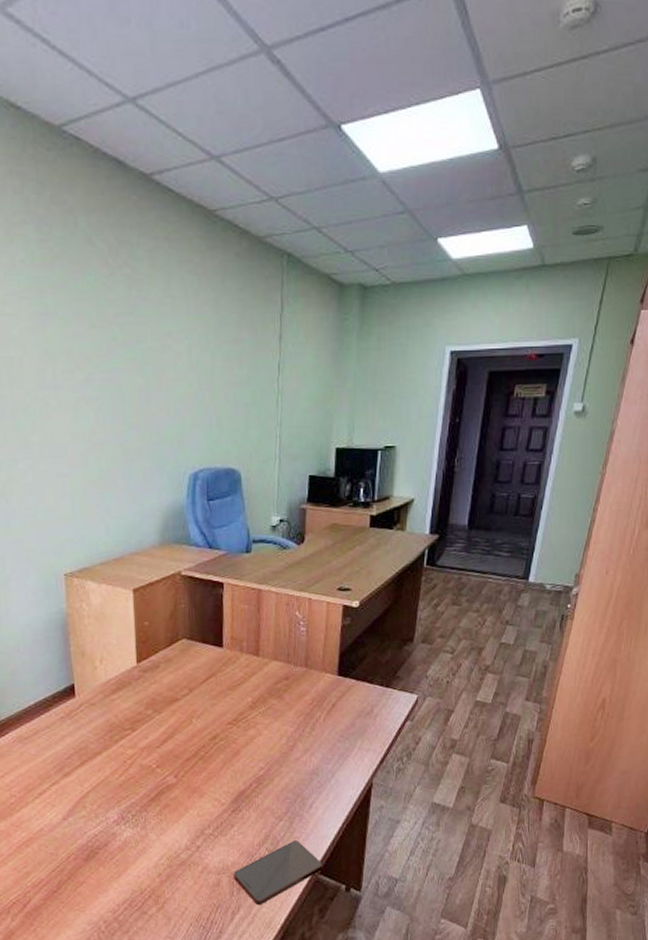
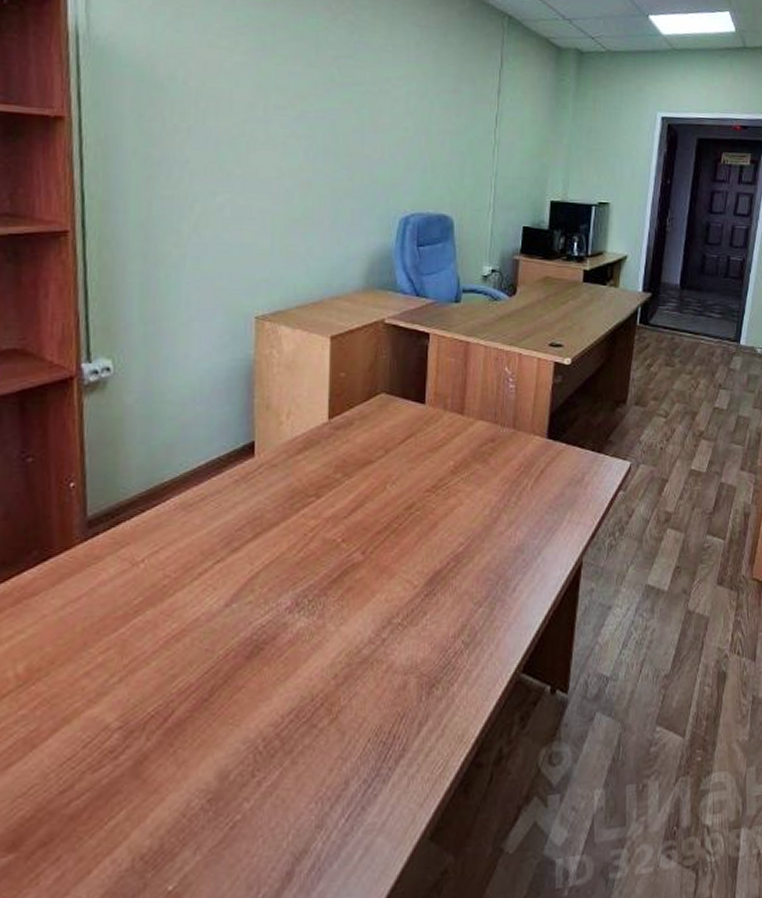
phone: present [234,840,323,906] -> none [423,631,526,714]

